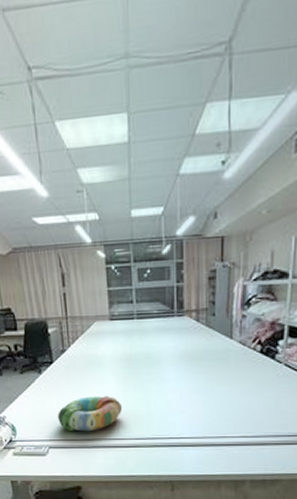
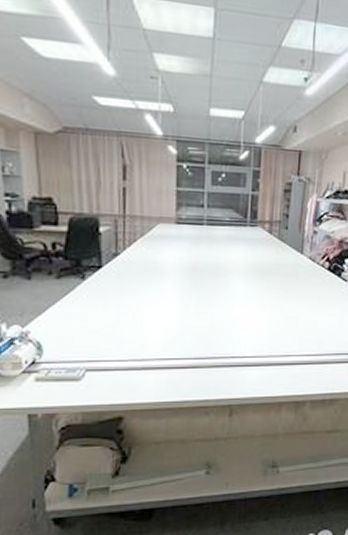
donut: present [58,396,123,432] -> none [102,309,182,351]

